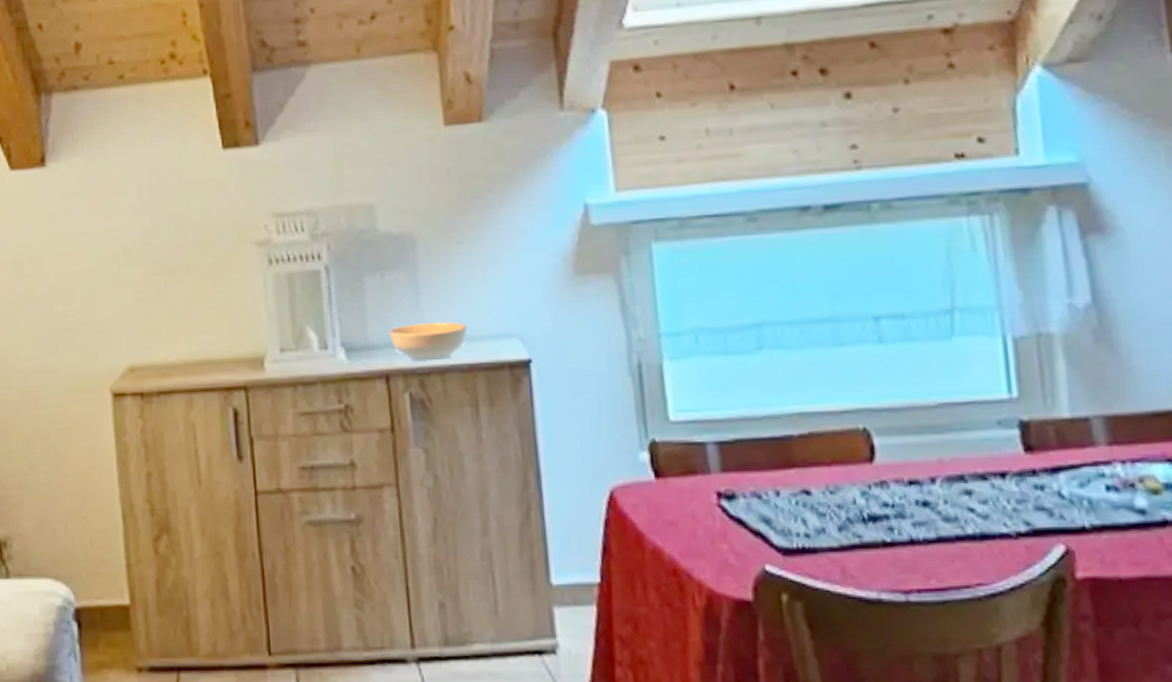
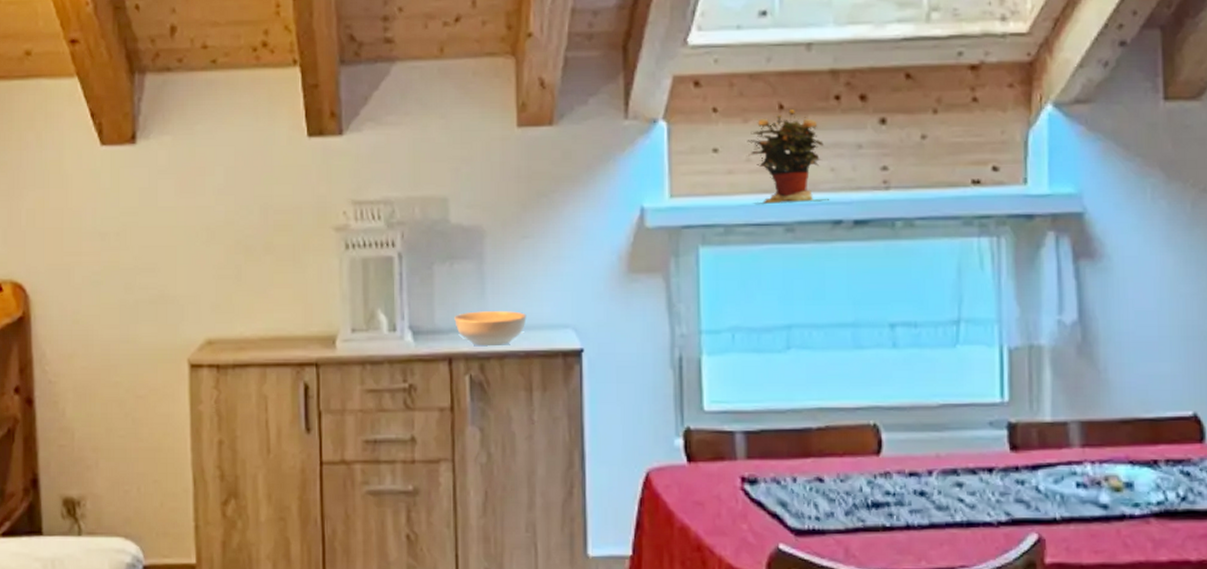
flower arrangement: none [696,89,795,195] -> present [746,109,830,205]

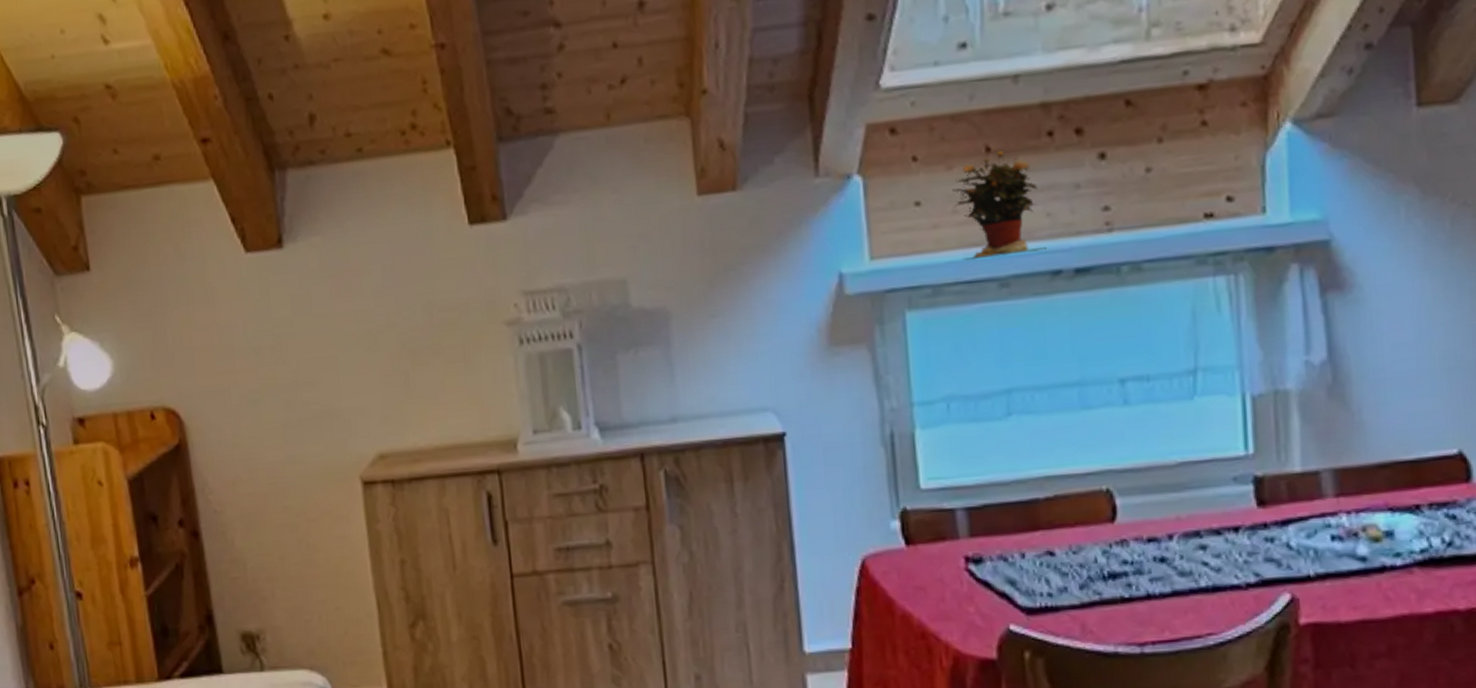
bowl: present [454,311,527,347] -> none [643,397,722,439]

